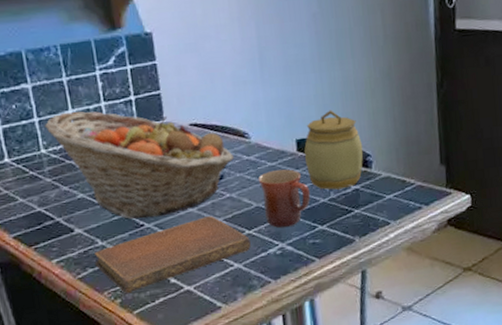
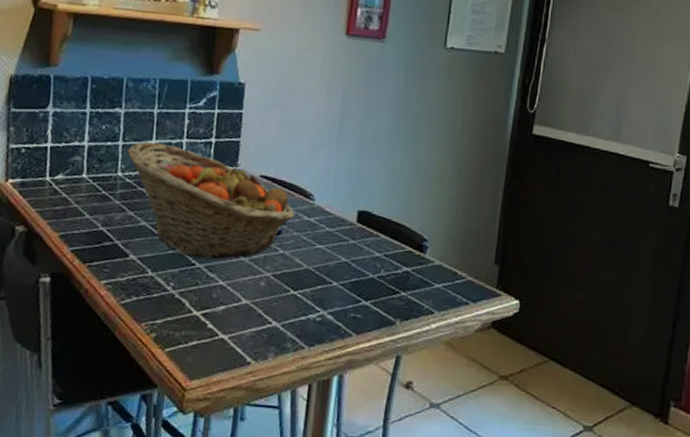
notebook: present [93,216,251,294] -> none [140,268,293,330]
mug: present [257,169,311,228] -> none [312,236,362,296]
jar: present [303,110,363,190] -> none [362,188,422,268]

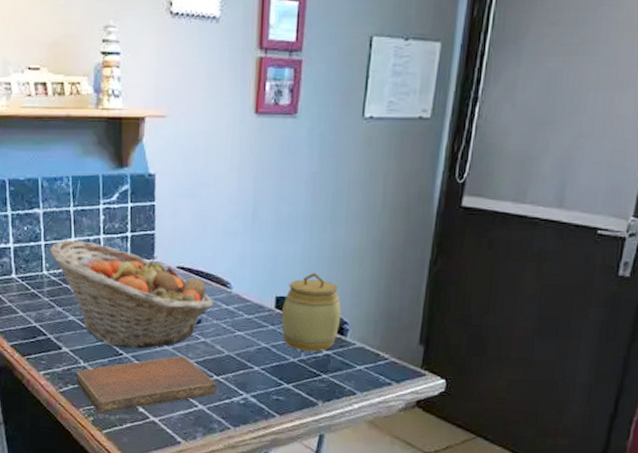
notebook: none [140,268,293,330] -> present [75,356,217,414]
jar: none [362,188,422,268] -> present [281,272,342,352]

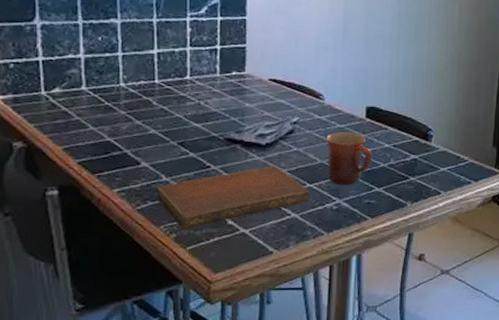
fruit basket: present [48,239,214,349] -> none [127,51,306,161]
mug: none [233,323,282,380] -> present [325,132,373,186]
jar: present [281,272,342,352] -> none [371,84,426,157]

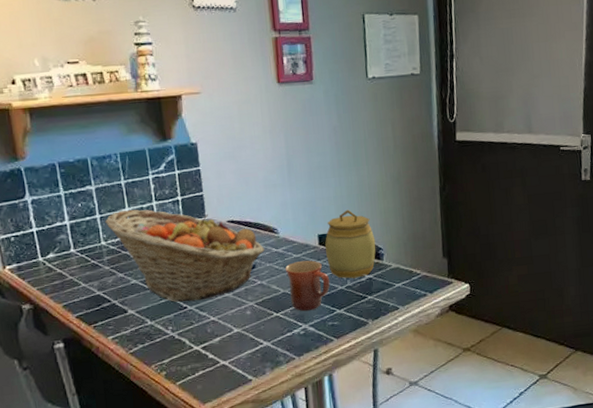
fruit basket: none [127,51,306,161] -> present [104,210,265,302]
notebook: present [156,166,310,230] -> none [143,300,278,367]
jar: none [371,84,426,157] -> present [324,209,376,279]

